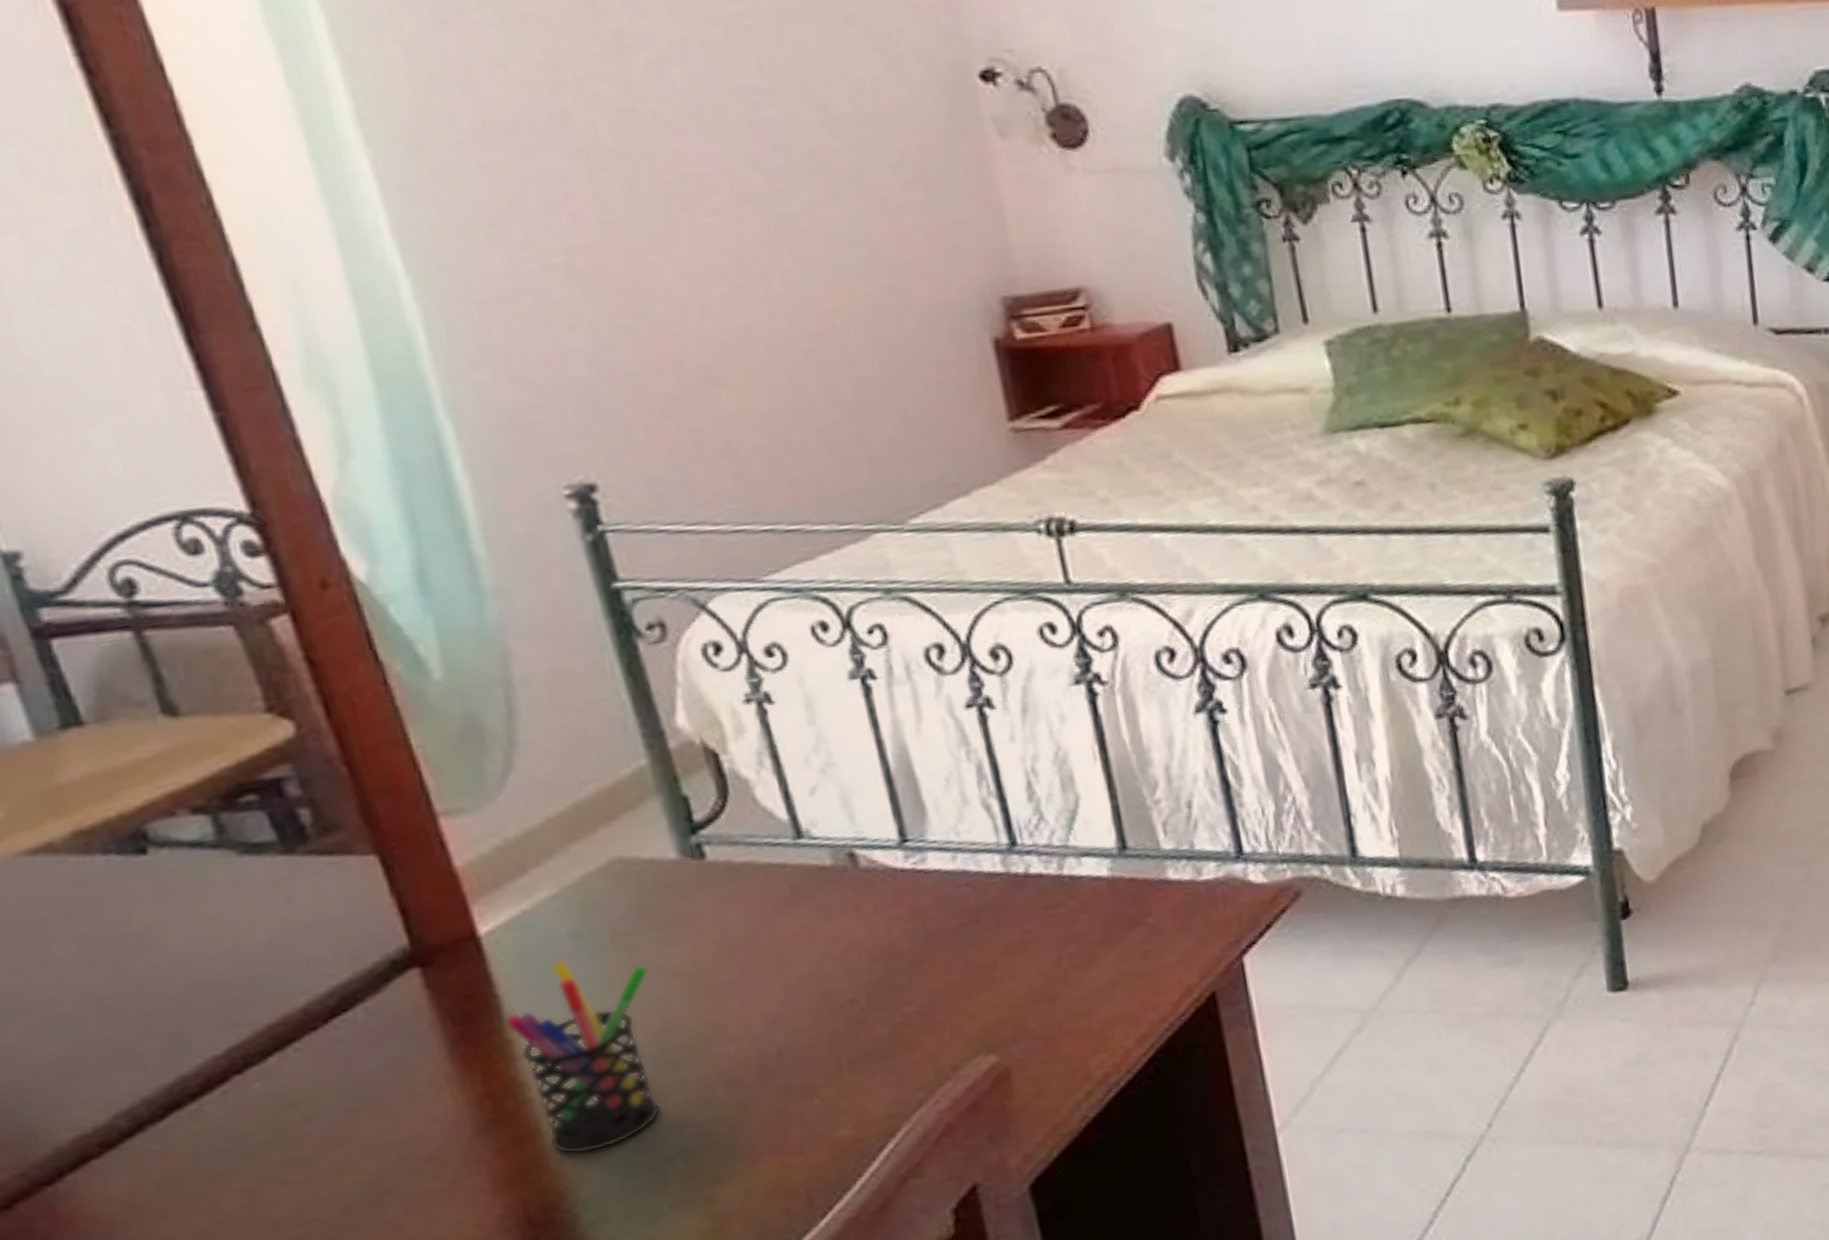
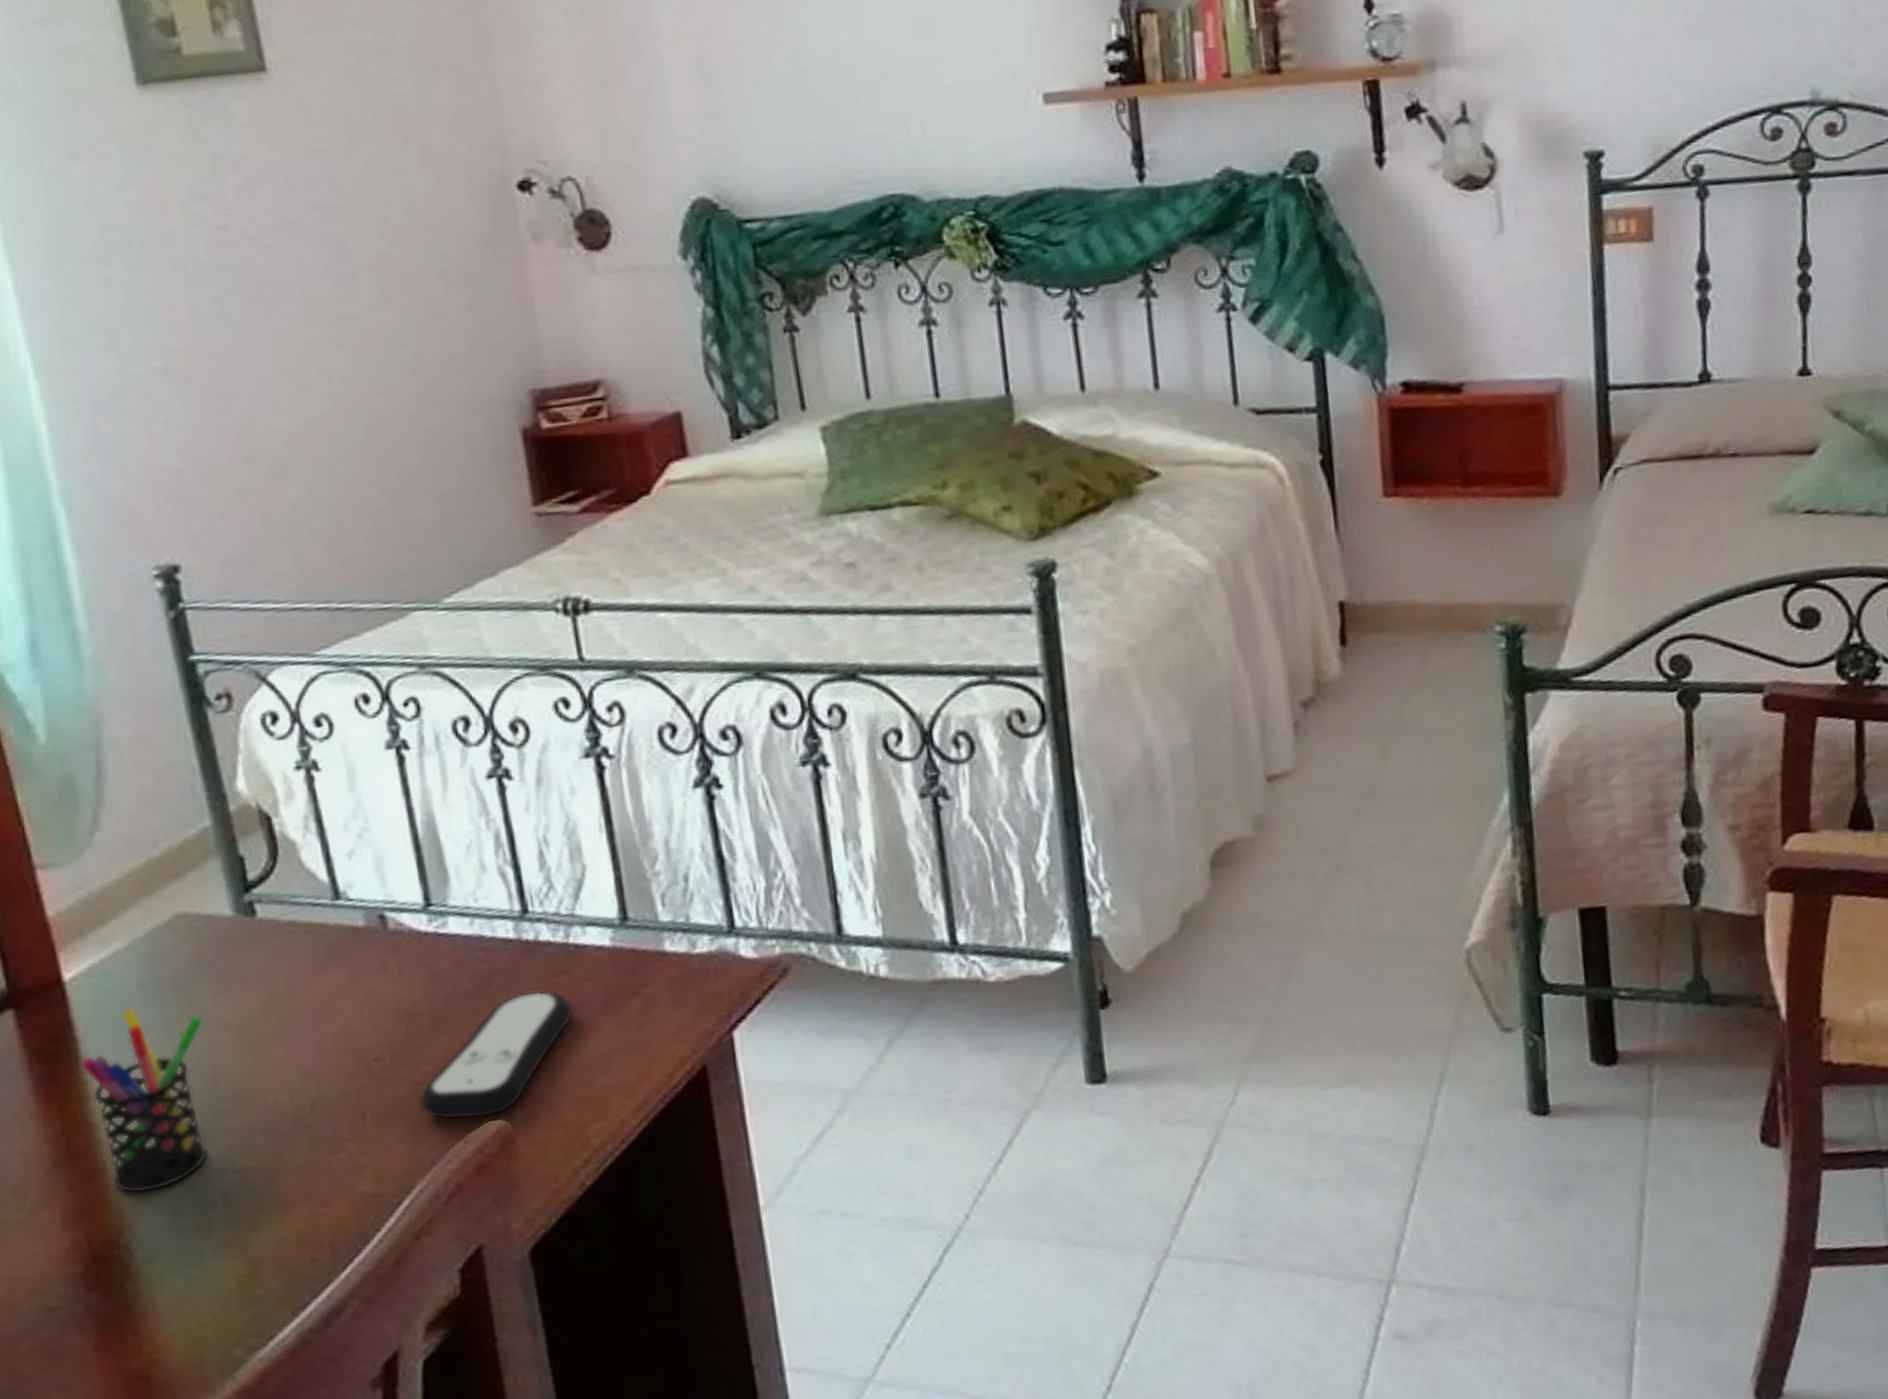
remote control: none [901,924,1069,1060] -> present [419,990,573,1120]

